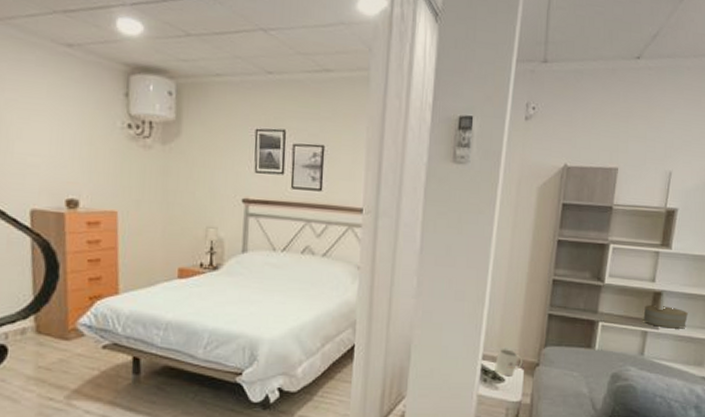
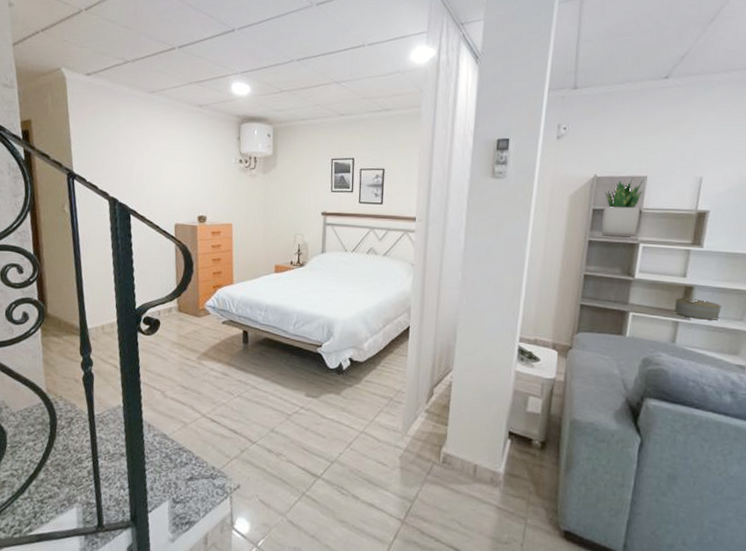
mug: present [495,349,523,377] -> none [531,333,557,357]
planter: none [571,169,615,237] -> present [601,178,644,238]

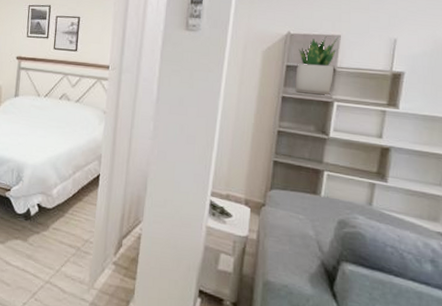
decorative box: present [674,298,721,320] -> none [370,159,419,184]

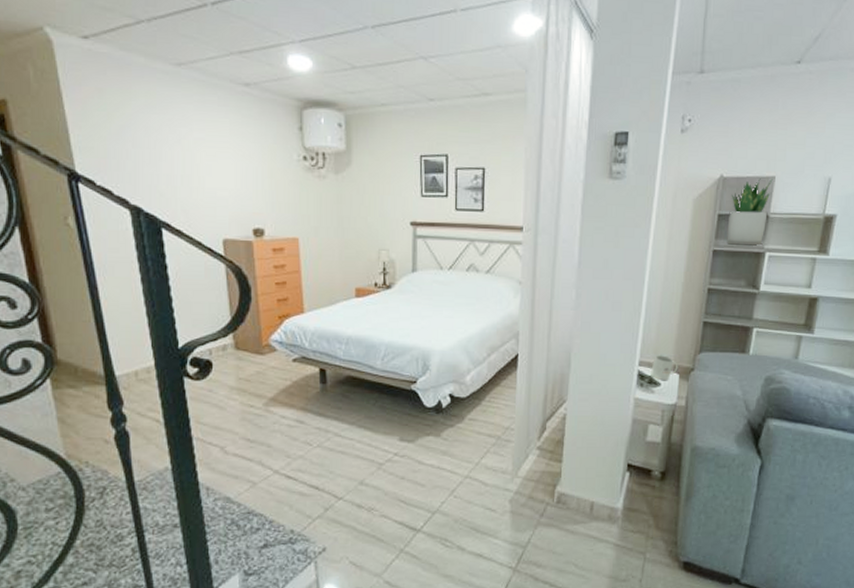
mug: none [222,188,250,214] -> present [651,355,678,381]

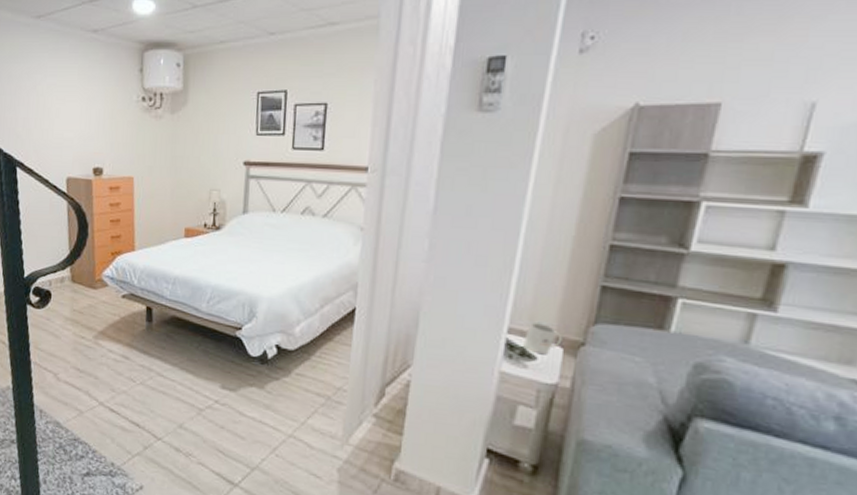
planter: present [726,178,772,246] -> none [641,106,715,193]

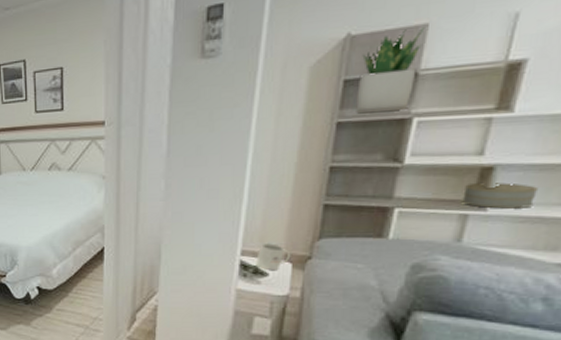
planter: none [641,106,715,193] -> present [356,28,423,114]
decorative box: none [751,280,831,314] -> present [462,183,537,209]

